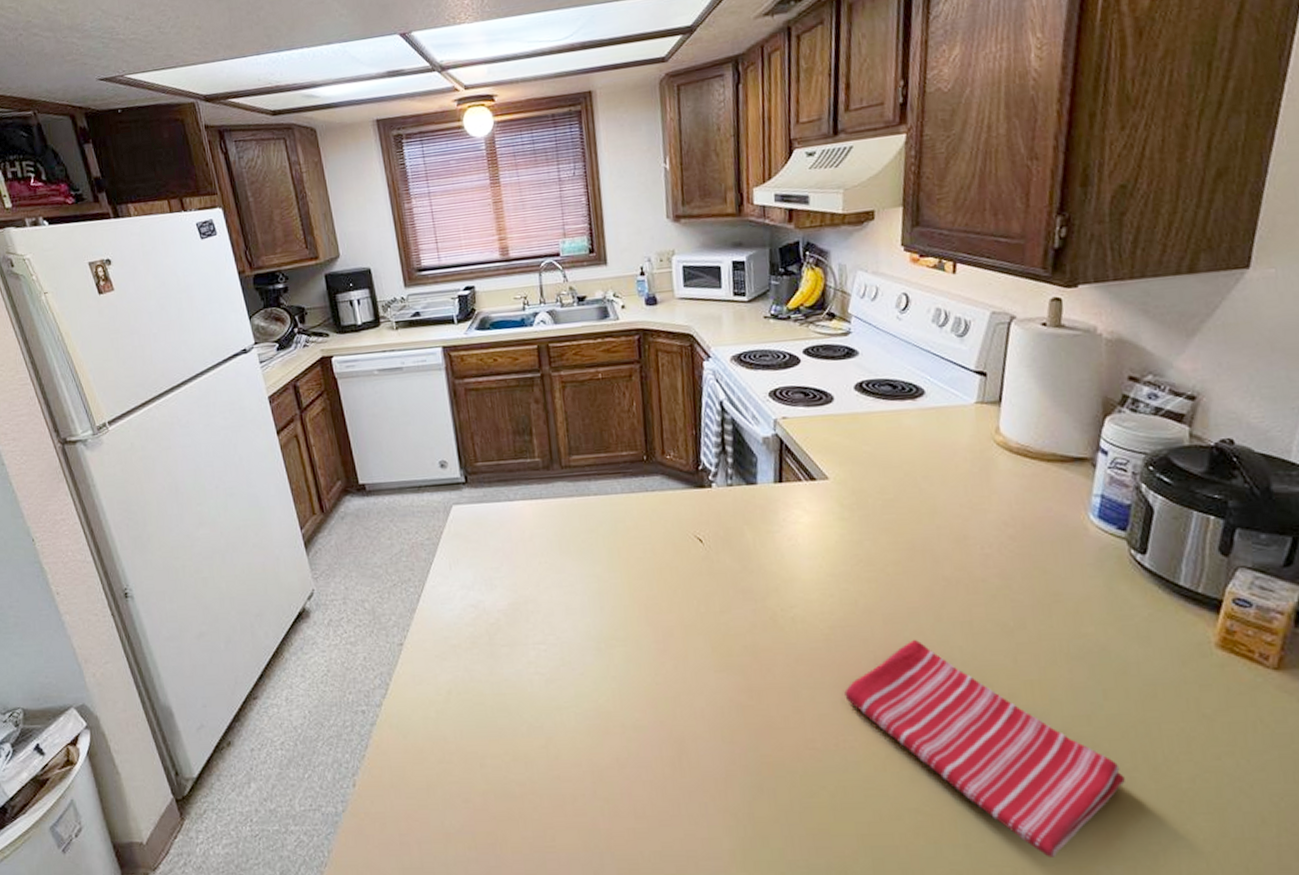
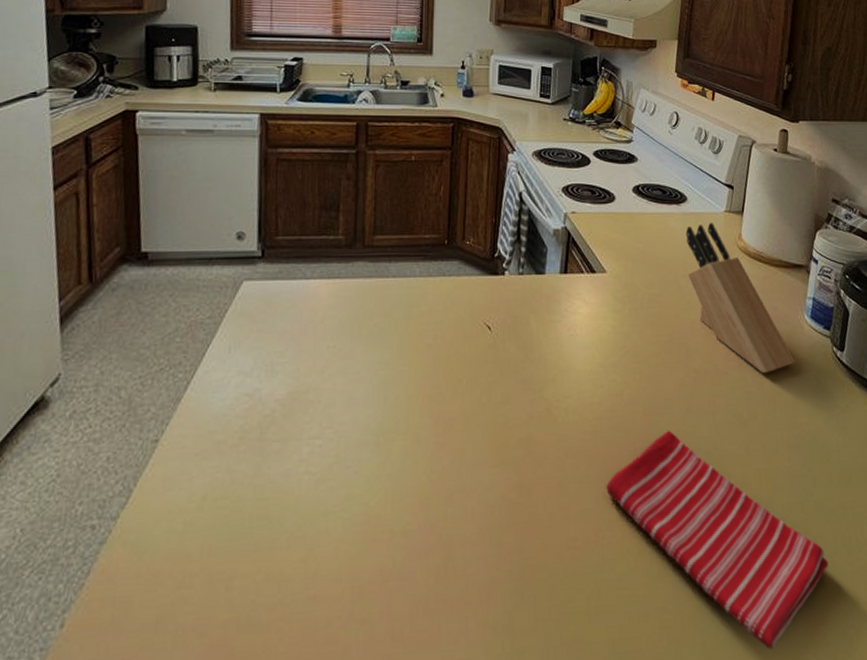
knife block: none [925,416,1077,581] -> present [685,222,795,374]

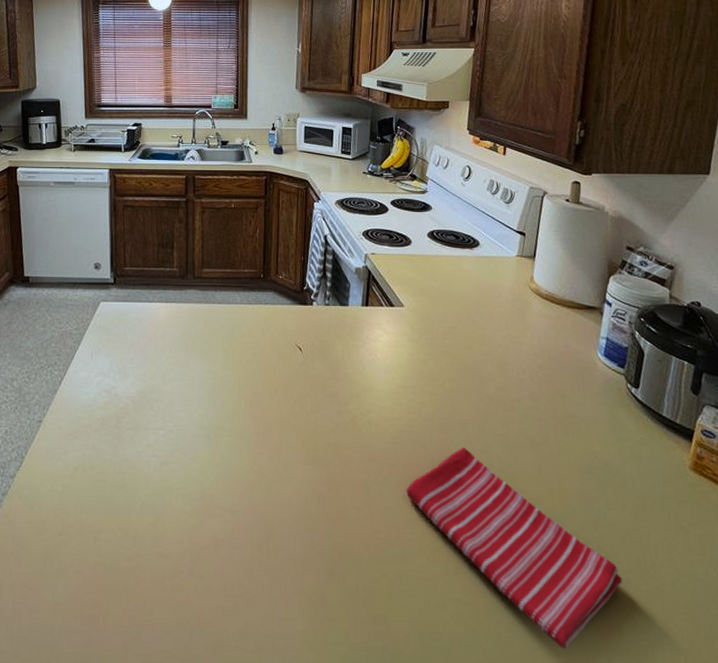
knife block: present [685,222,795,374] -> none [478,265,588,404]

